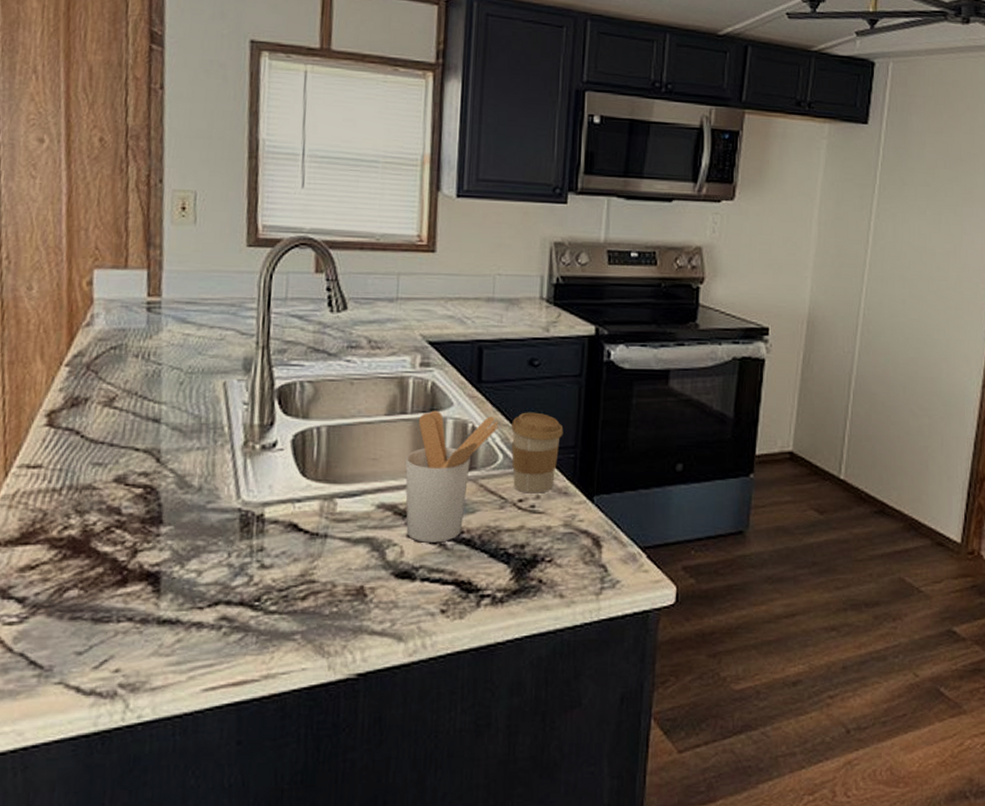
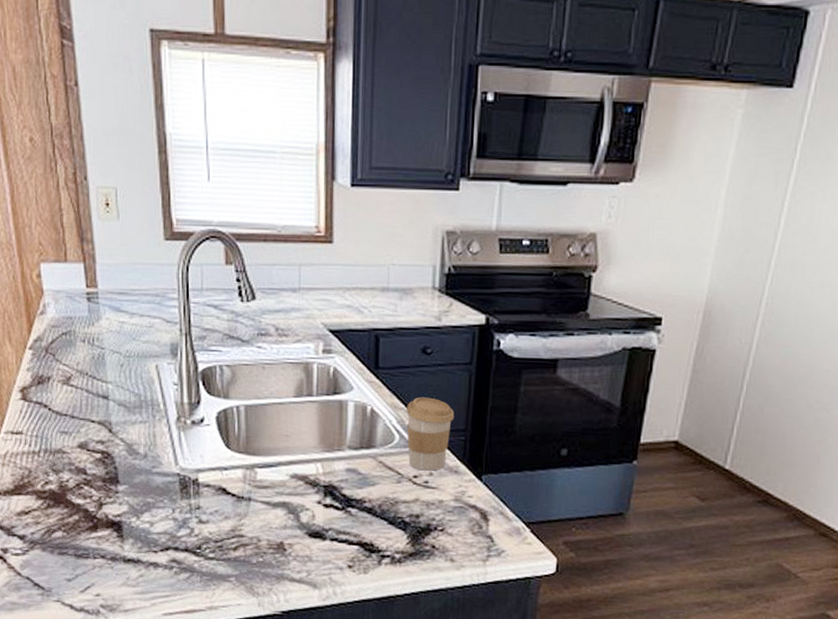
utensil holder: present [405,410,499,543] -> none [314,393,395,510]

